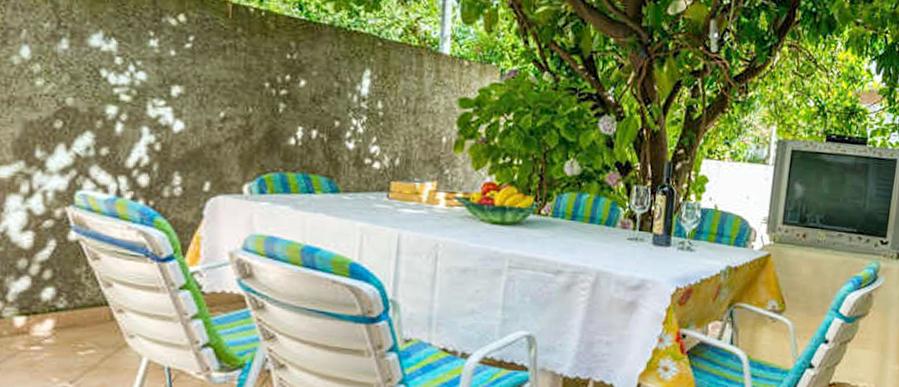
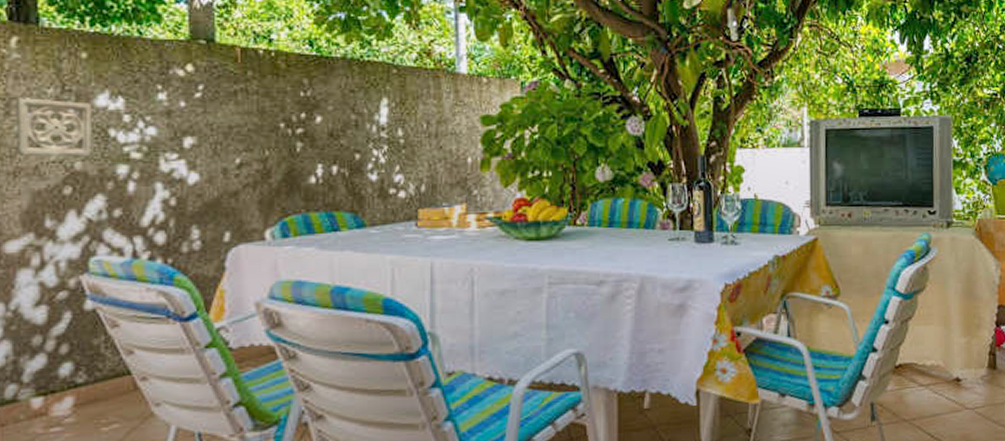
wall ornament: none [12,28,86,94] -> present [15,98,92,157]

